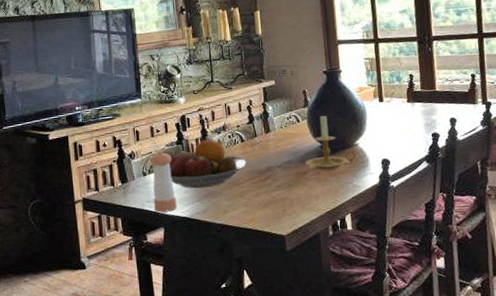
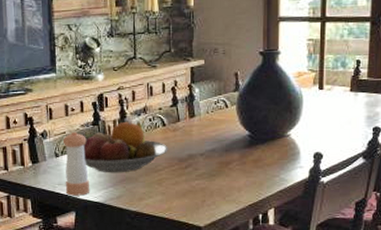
candle holder: present [305,114,357,170] -> none [231,100,288,161]

